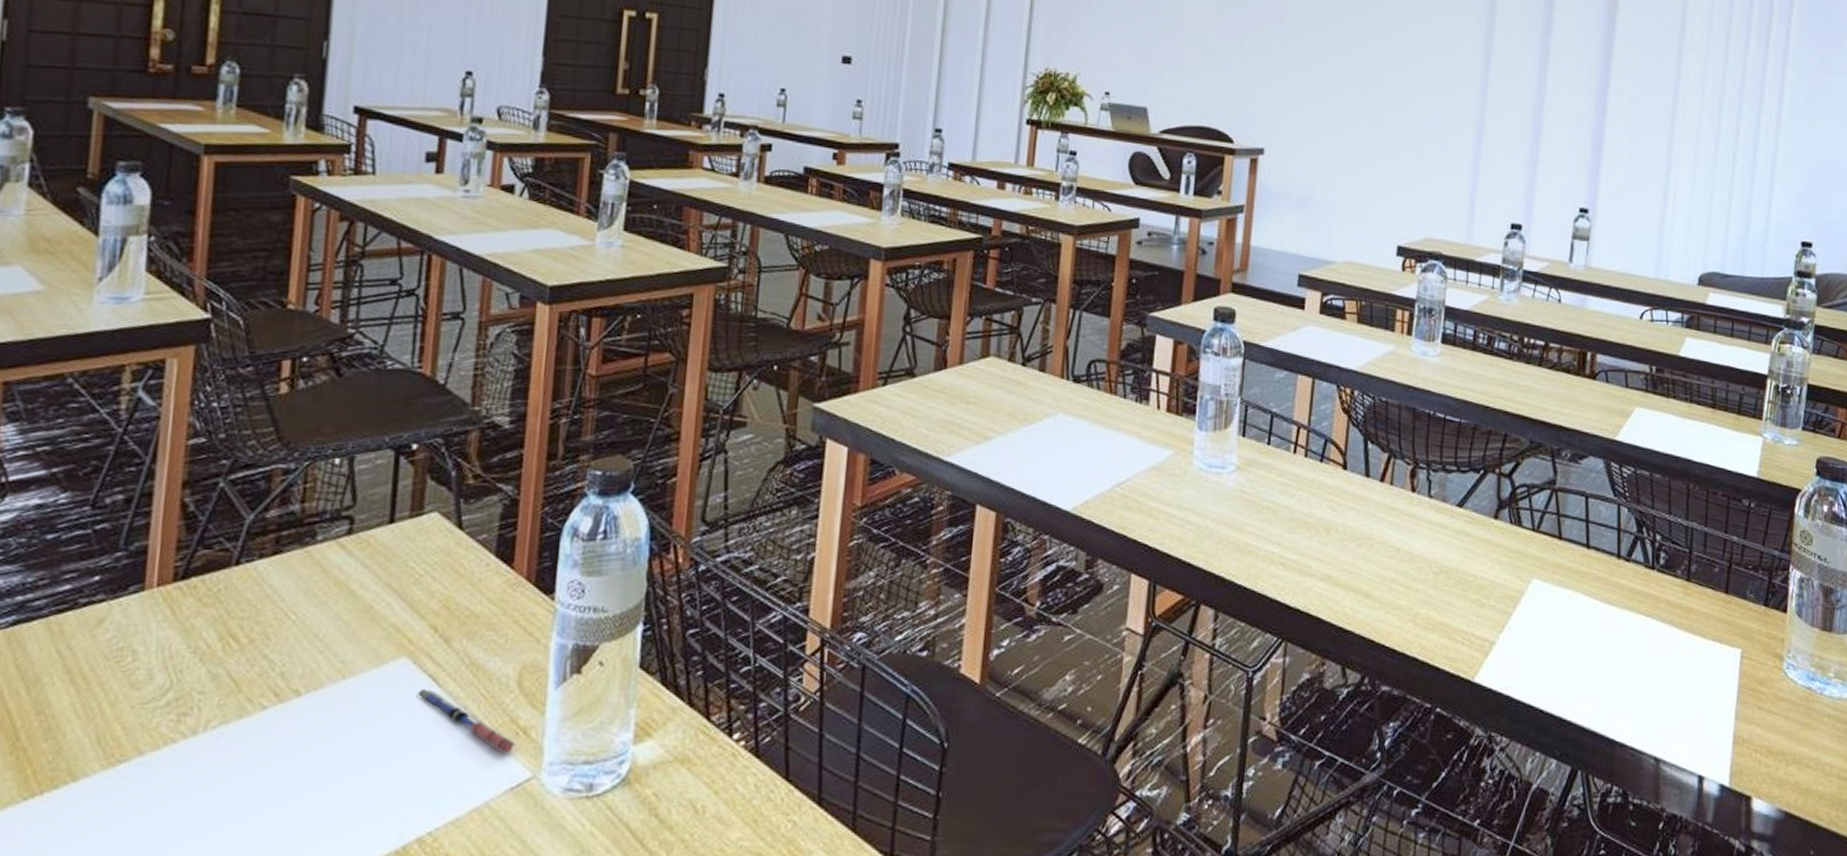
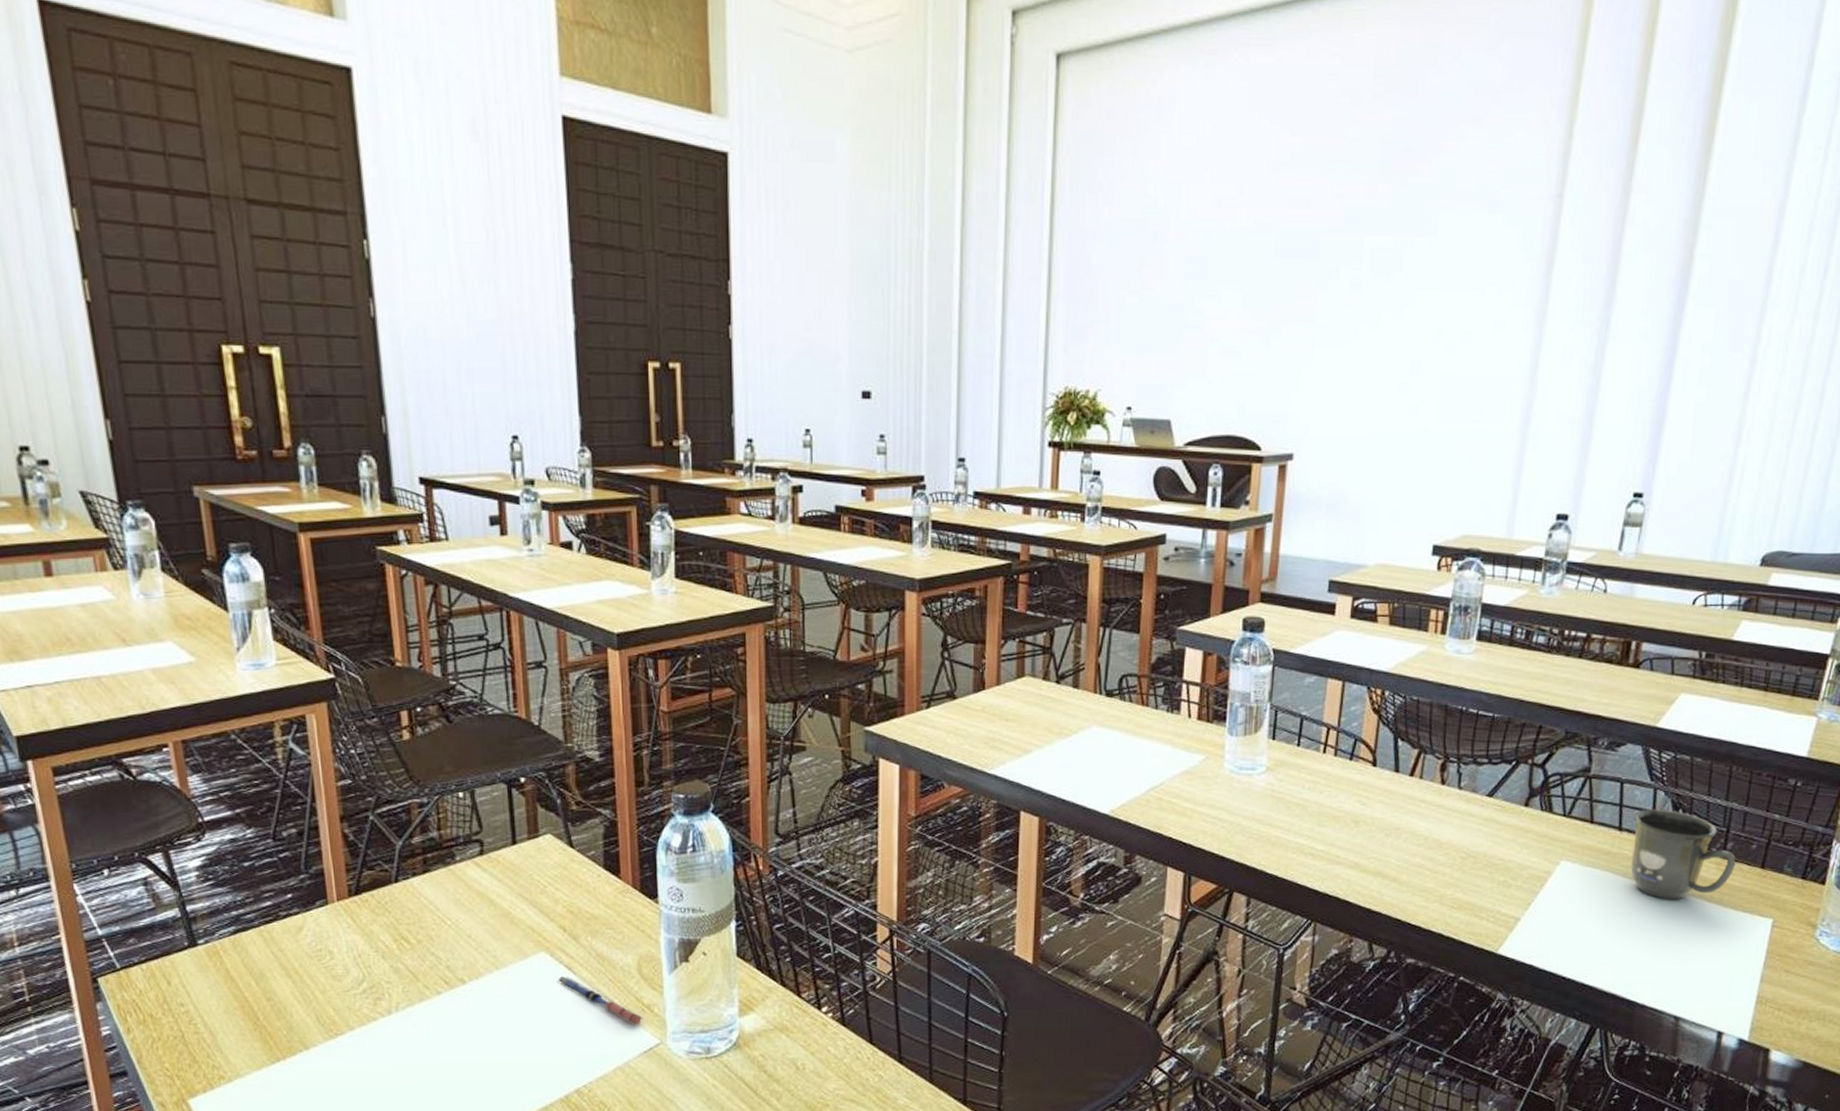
mug: none [1601,526,1701,626] -> present [1630,809,1736,900]

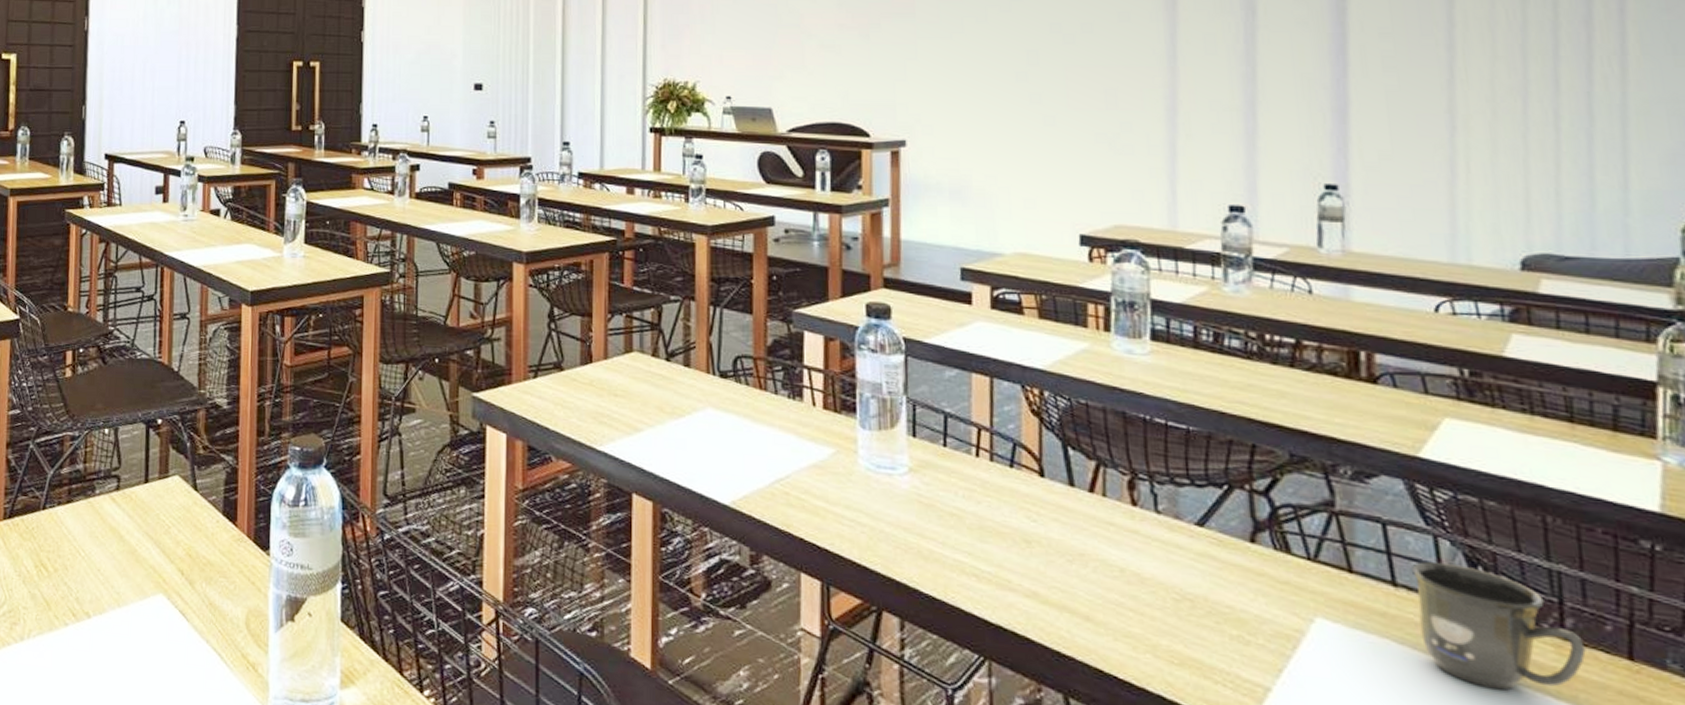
pen: present [556,977,643,1024] -> none [170,622,247,684]

